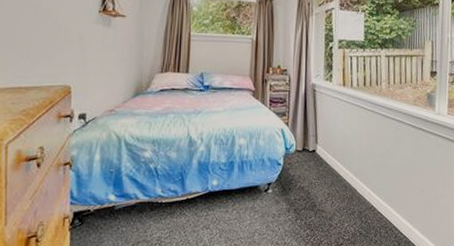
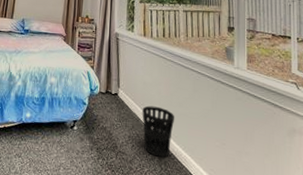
wastebasket: none [342,160,376,210] -> present [142,105,175,157]

